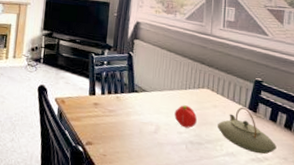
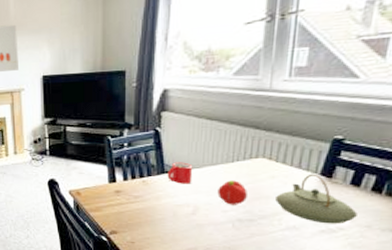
mug: none [136,83,156,104] -> present [167,162,193,184]

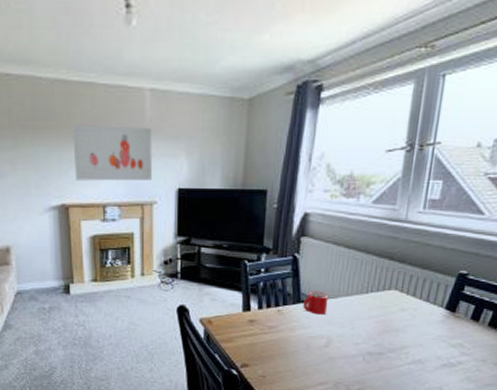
fruit: present [217,180,247,205] -> none [350,312,379,338]
teapot: present [274,173,357,224] -> none [403,307,475,358]

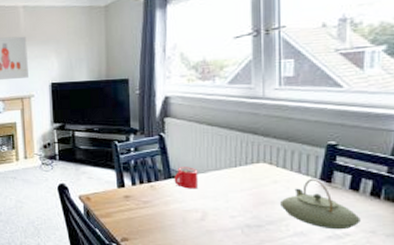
teapot: none [403,307,475,358] -> present [279,178,360,230]

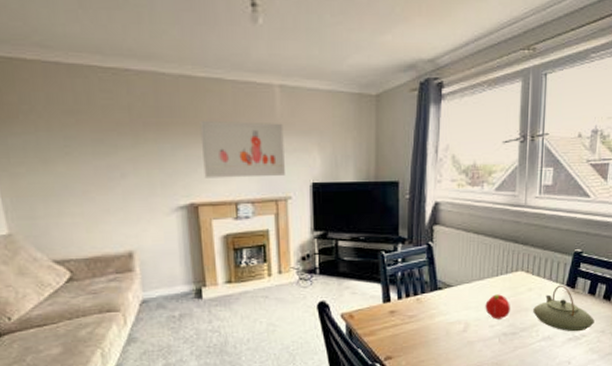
mug: present [174,167,199,189] -> none [440,277,463,301]
fruit: none [224,185,253,210] -> present [485,294,510,320]

